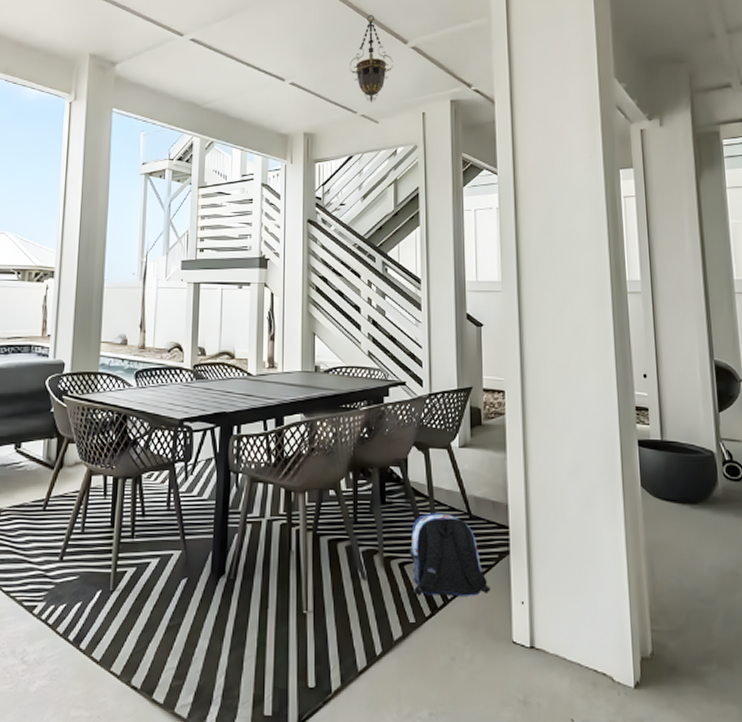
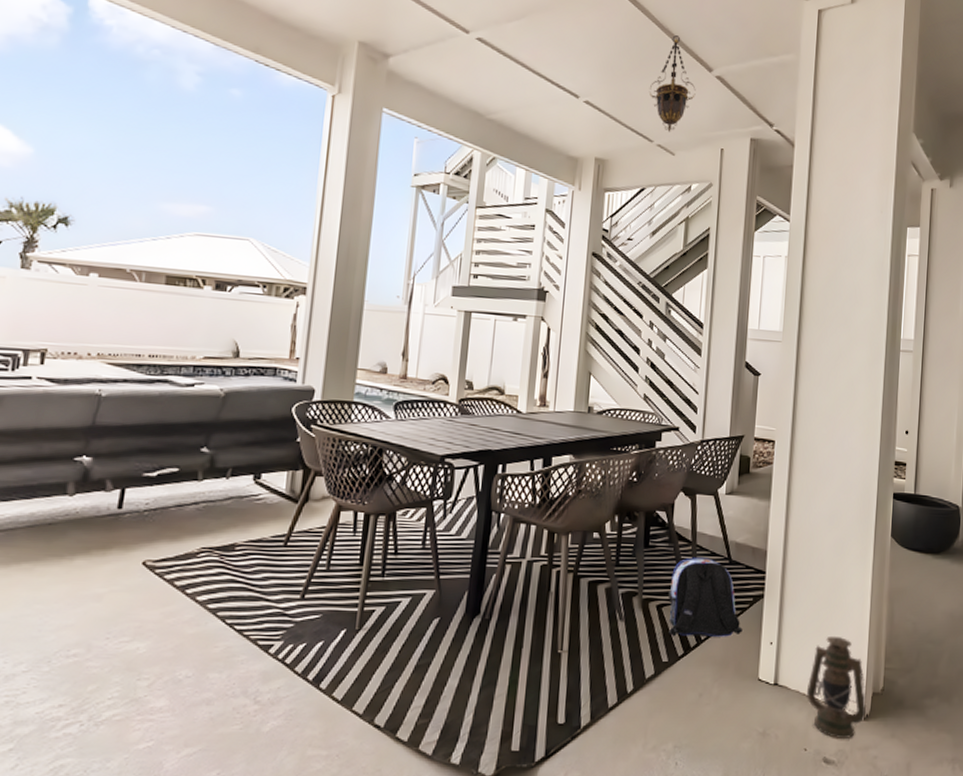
lantern: none [566,594,637,708] -> present [806,635,867,738]

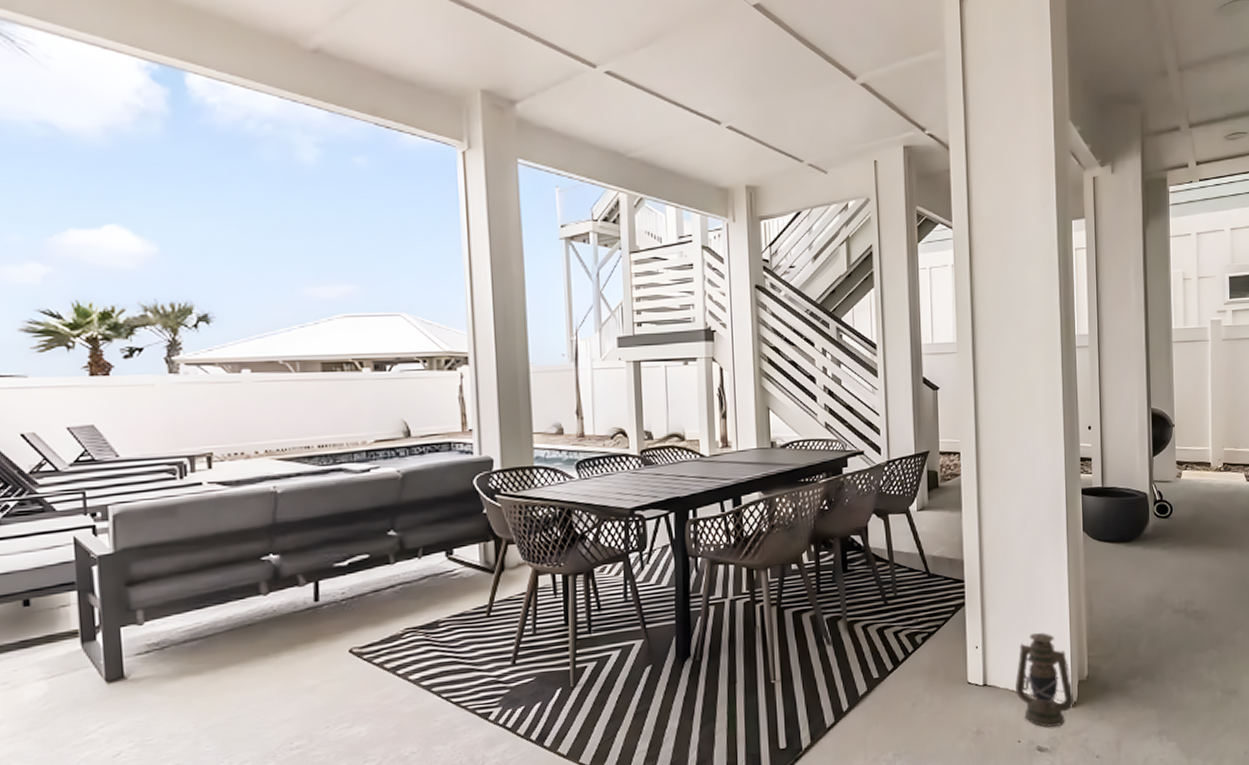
hanging lantern: present [649,35,696,132] -> none [792,44,842,149]
backpack: present [669,557,743,637] -> none [872,574,948,653]

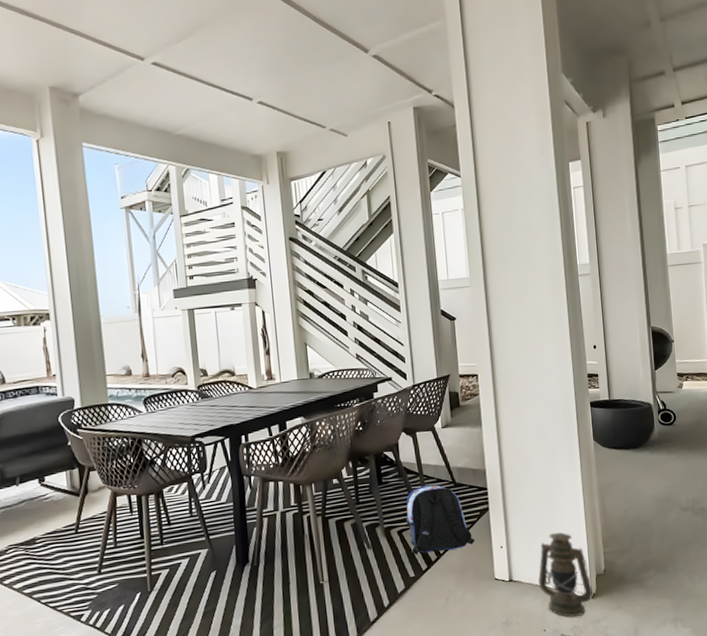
backpack: none [872,574,948,653] -> present [406,484,475,555]

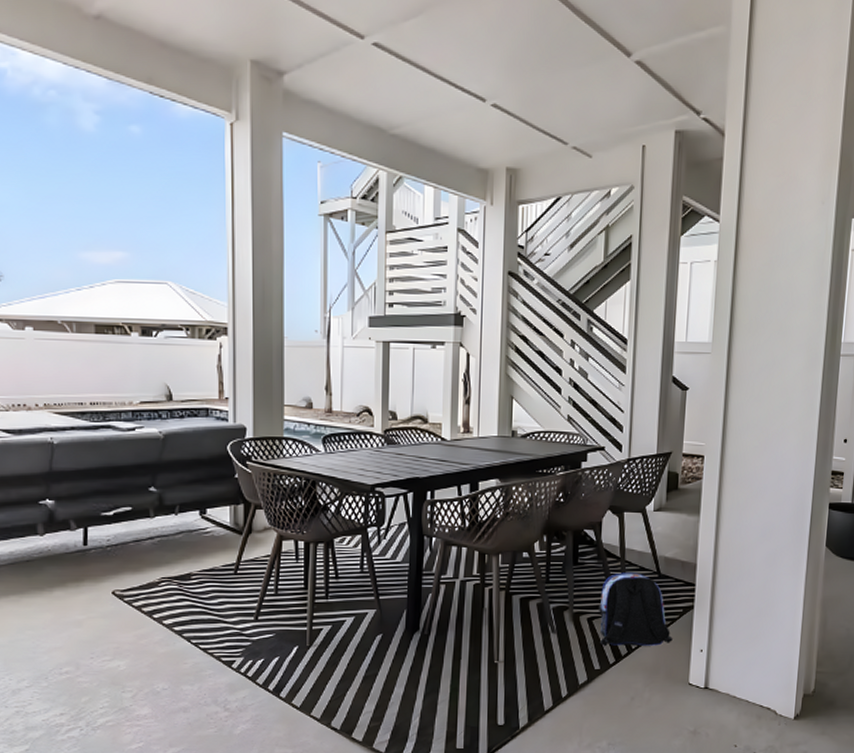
lantern: present [538,532,593,617] -> none [736,642,797,736]

